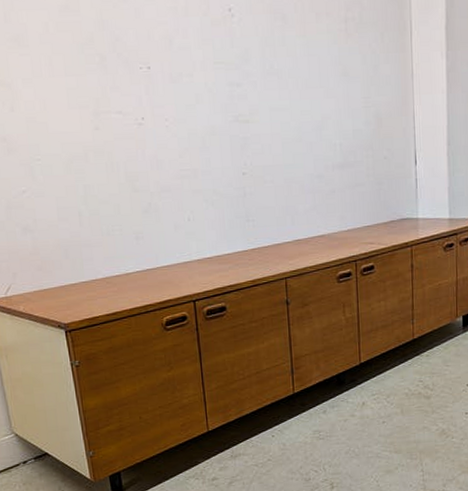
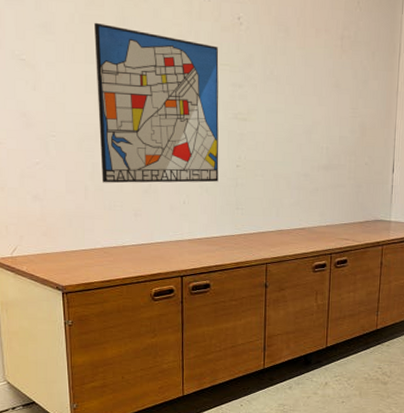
wall art: none [71,29,224,206] -> present [95,22,219,183]

